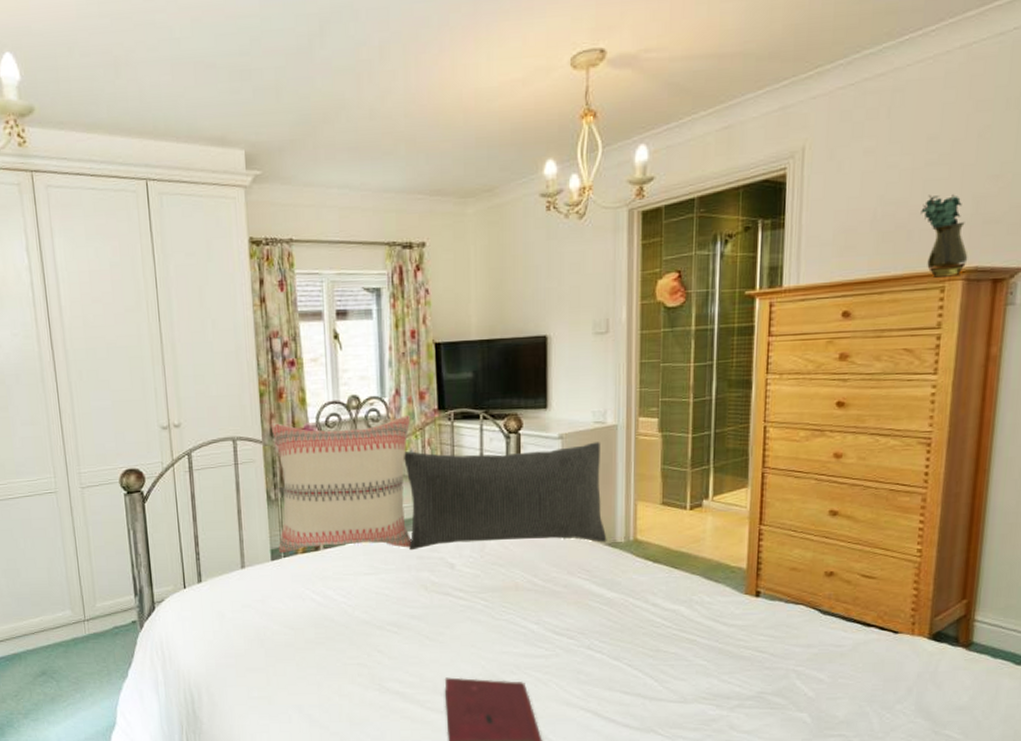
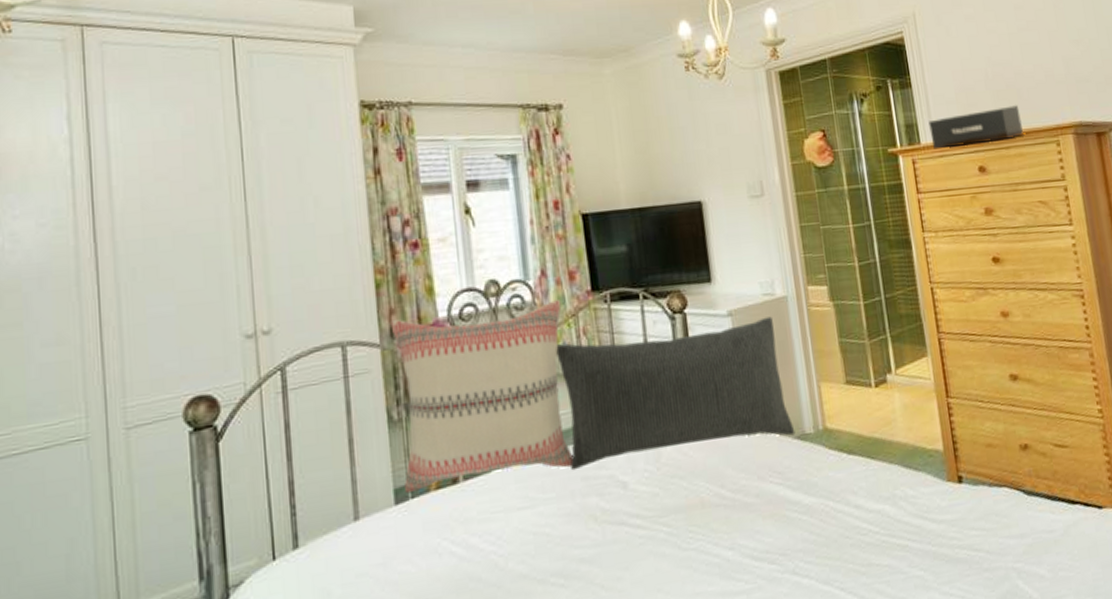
box: none [795,248,905,293] -> present [928,105,1023,150]
vase: present [920,194,968,278] -> none [1024,56,1072,132]

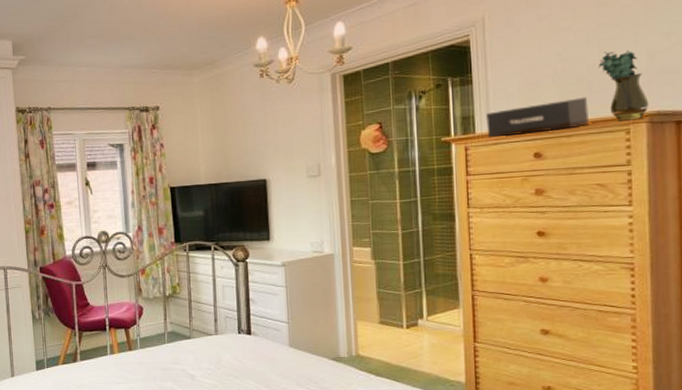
pillow: present [390,300,574,494] -> none [34,247,156,365]
pillow: present [556,316,795,471] -> none [147,268,331,363]
vase: none [1024,56,1072,132] -> present [598,50,649,121]

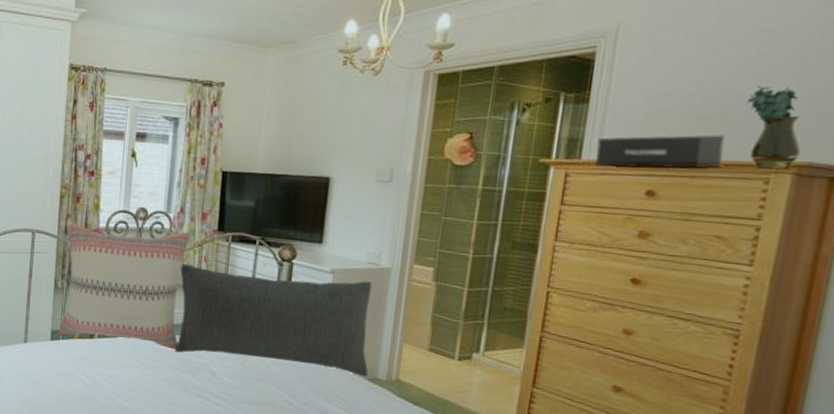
pillow: none [34,247,156,365] -> present [58,222,192,350]
pillow: none [147,268,331,363] -> present [175,264,372,377]

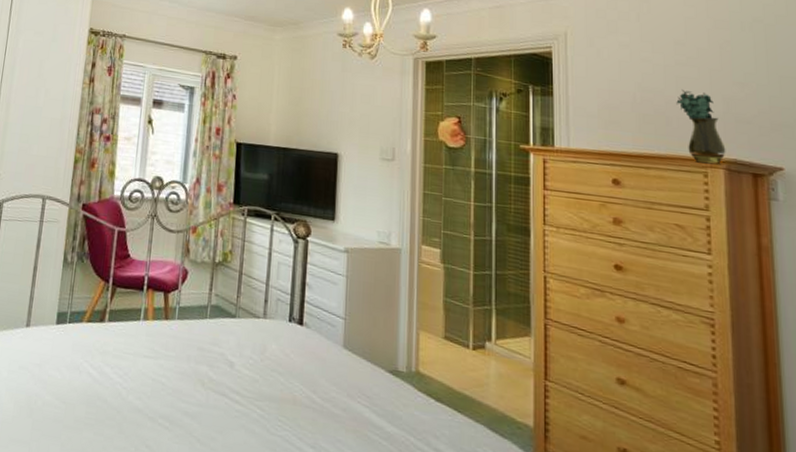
pillow: present [58,222,192,350] -> none [65,189,208,337]
pillow: present [175,264,372,377] -> none [191,238,389,369]
box: present [595,134,726,169] -> none [566,128,667,160]

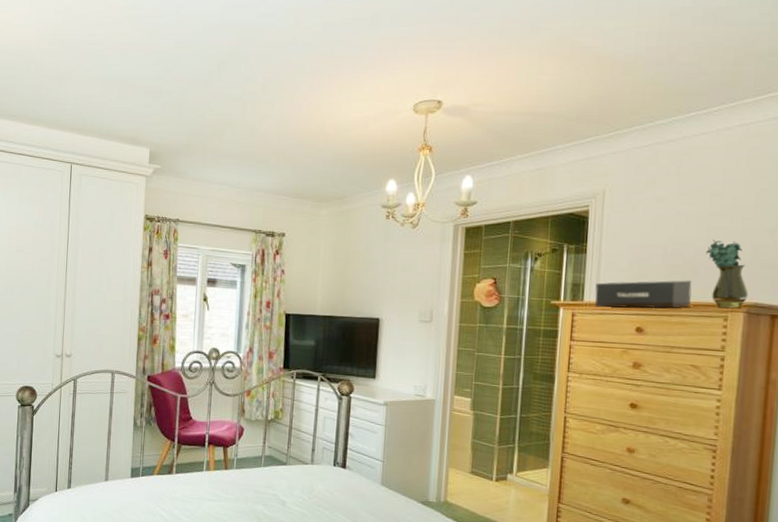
box: none [566,128,667,160] -> present [595,280,692,309]

